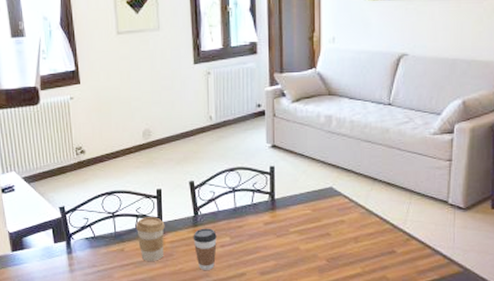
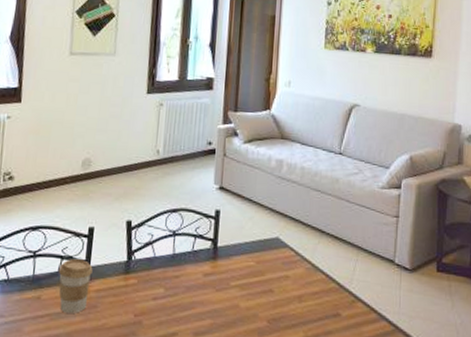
coffee cup: present [193,228,217,270] -> none [122,276,150,327]

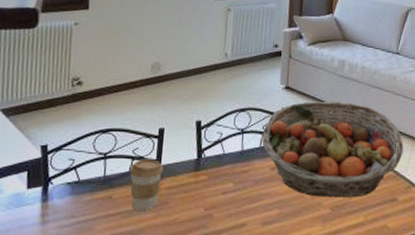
fruit basket: none [194,203,347,310] -> present [261,101,404,198]

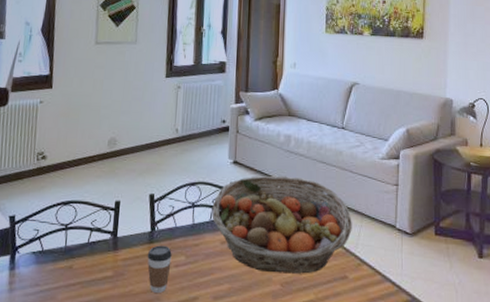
coffee cup: present [129,159,164,210] -> none [88,231,120,281]
coffee cup: none [193,173,220,220] -> present [147,245,172,293]

